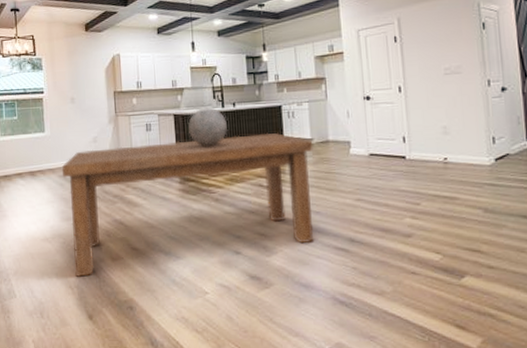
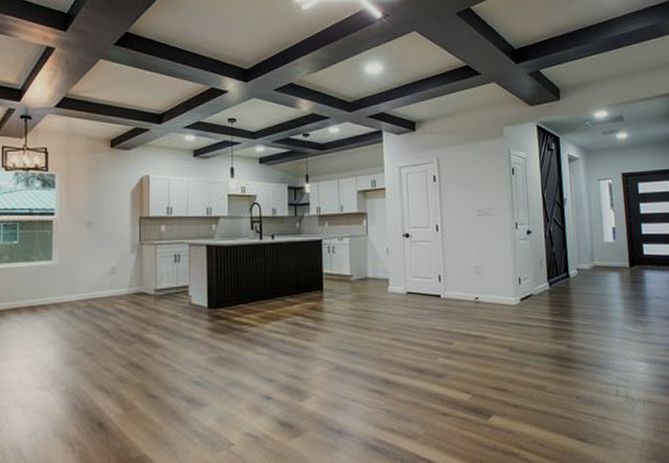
dining table: present [61,133,314,277] -> none [69,268,352,431]
decorative sphere: present [187,107,228,147] -> none [221,239,265,282]

